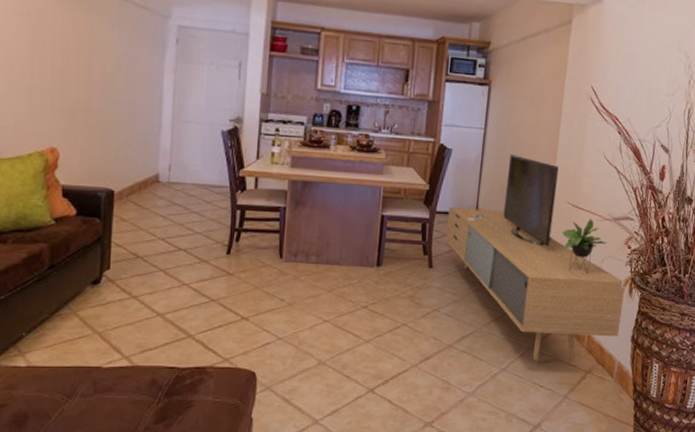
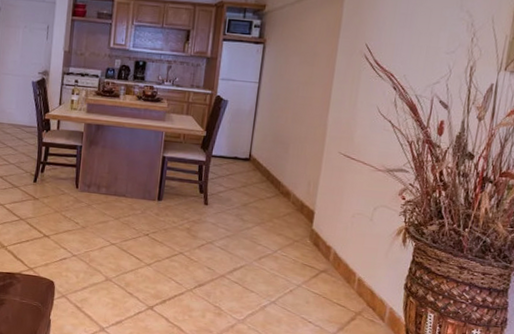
media console: present [446,154,625,362] -> none [220,106,398,303]

